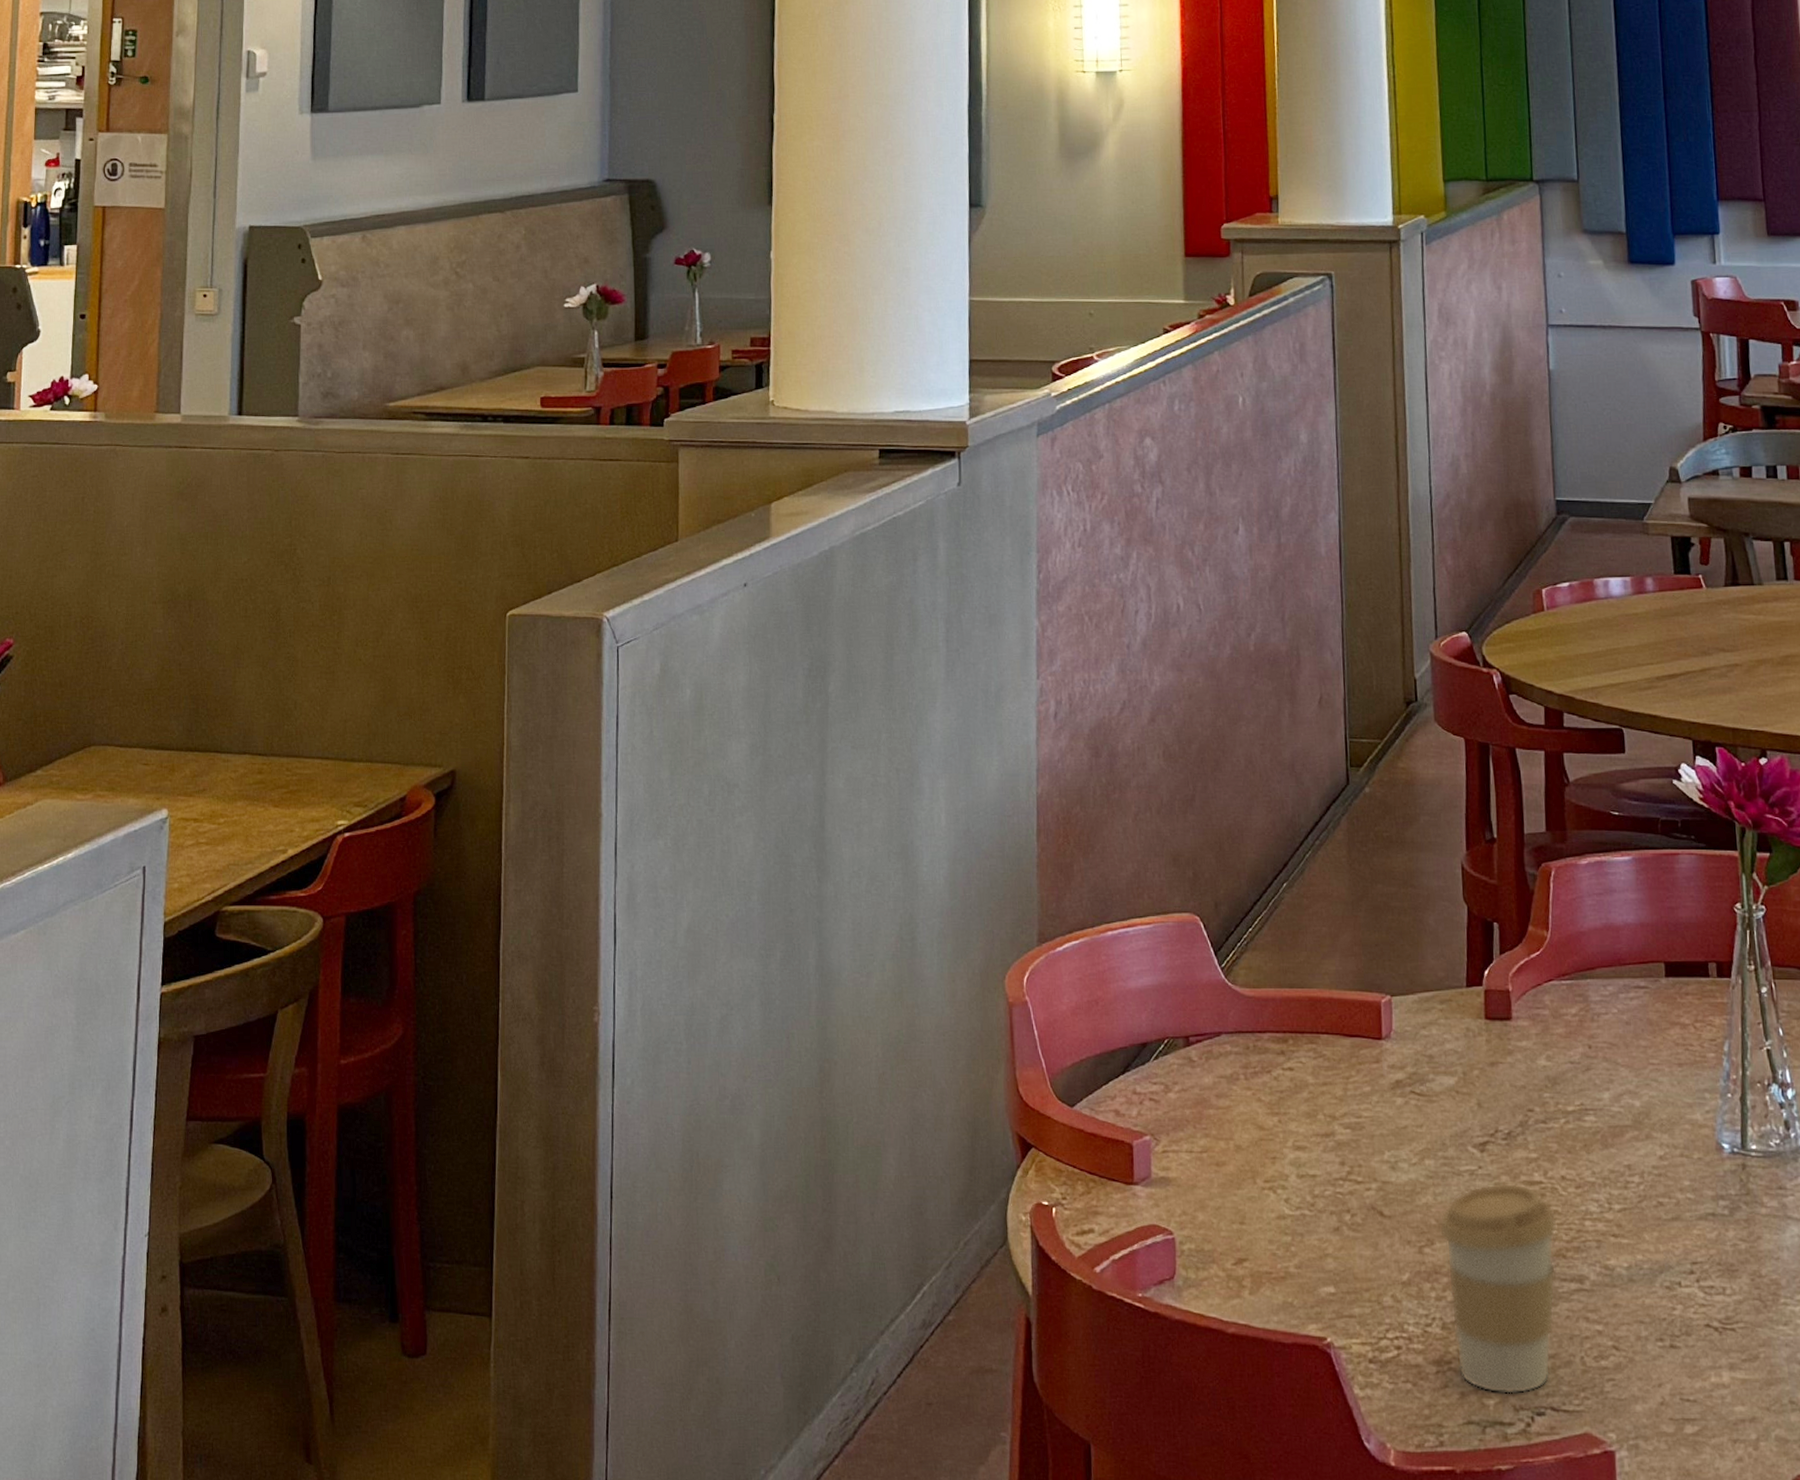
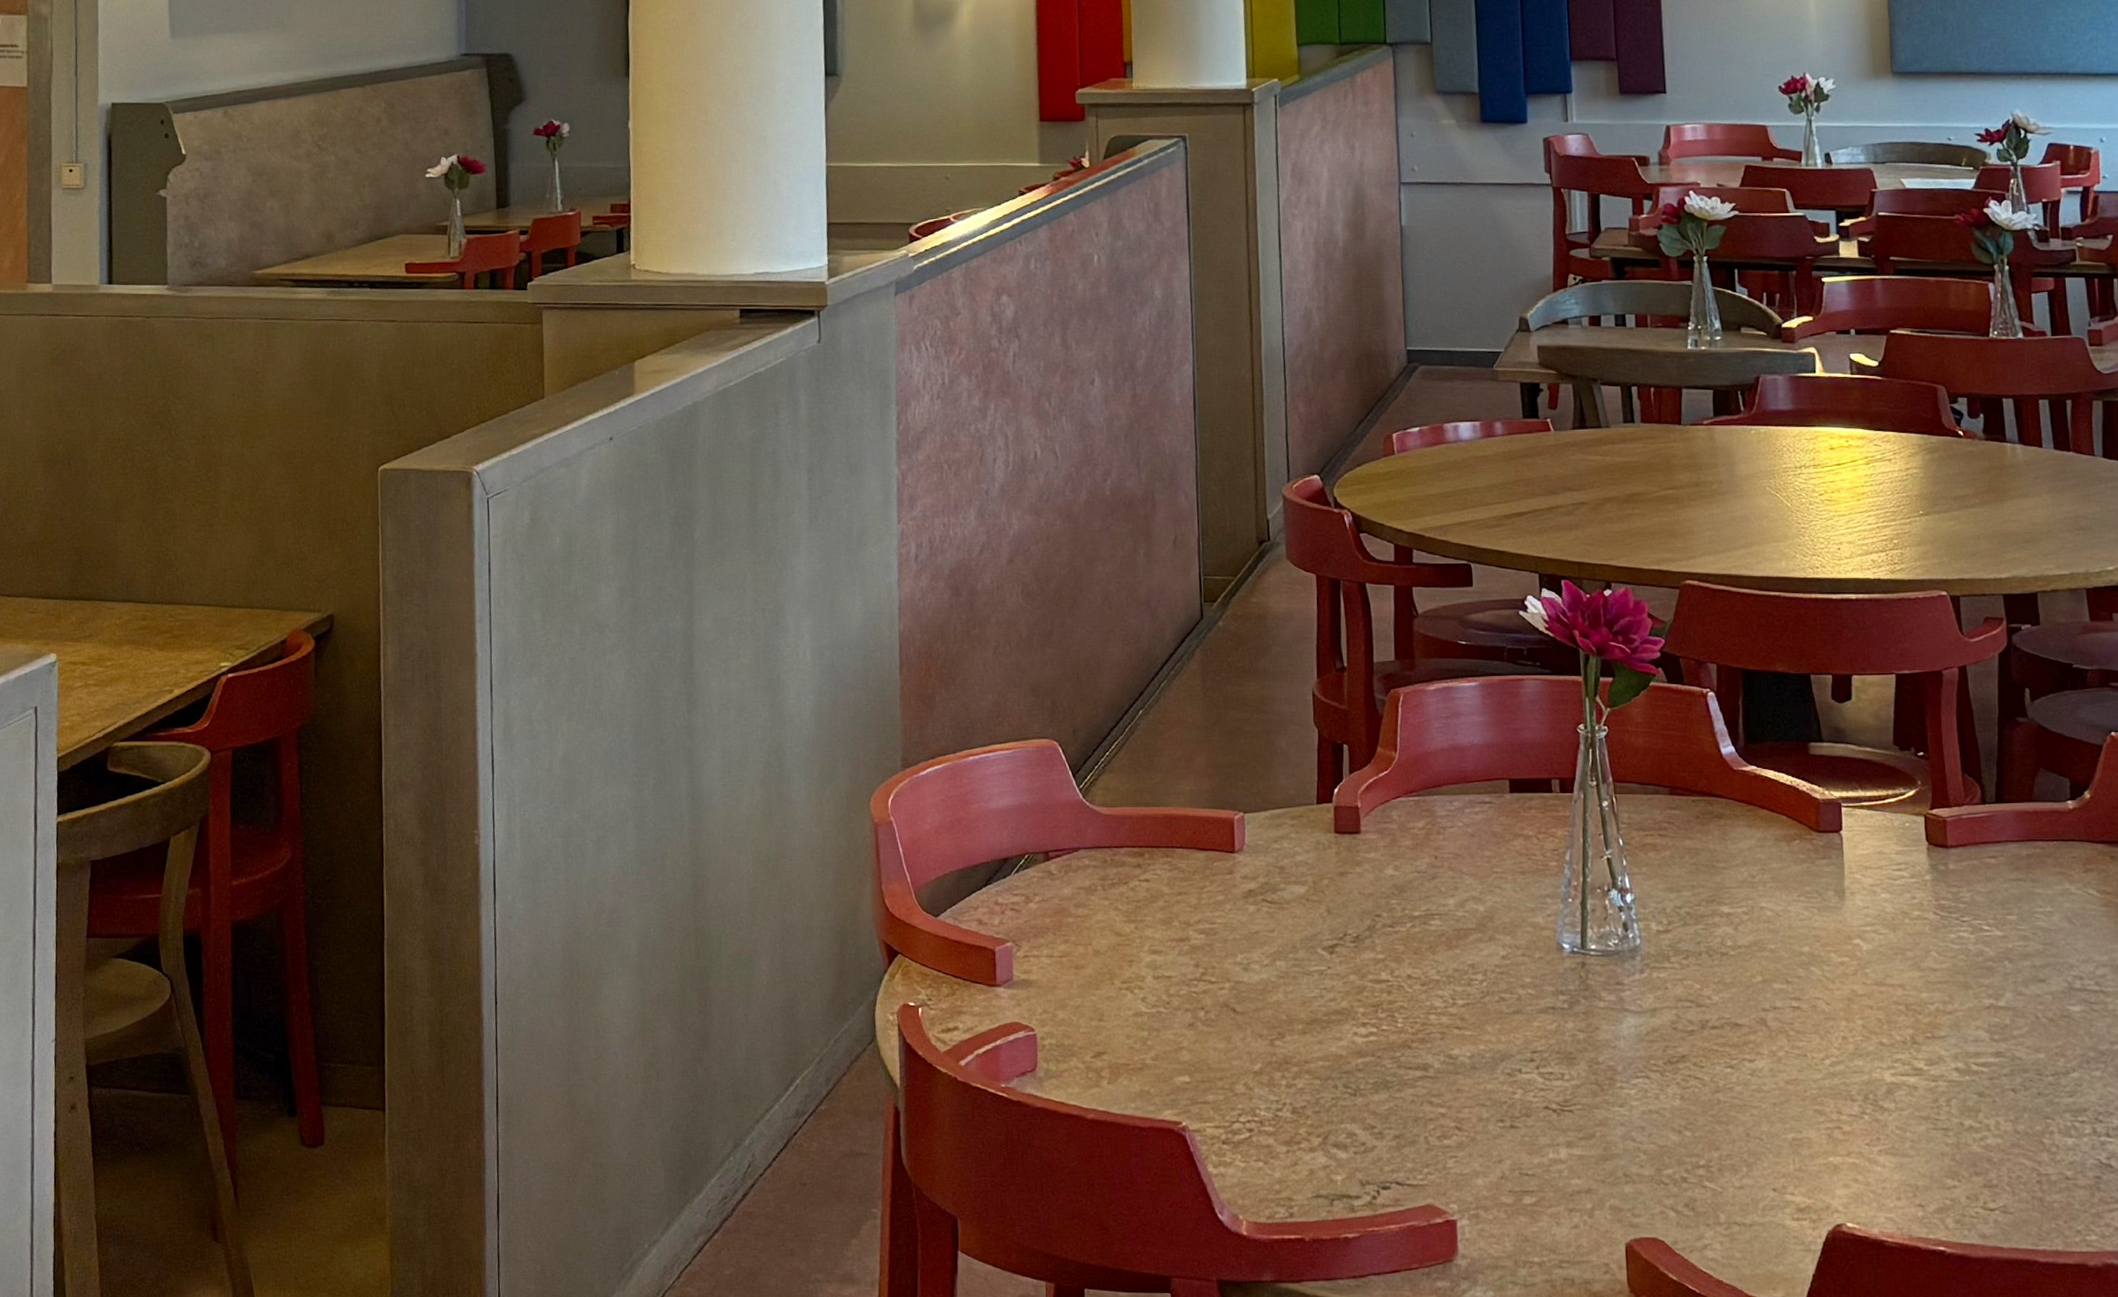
coffee cup: present [1439,1183,1558,1395] -> none [1289,981,1404,1171]

